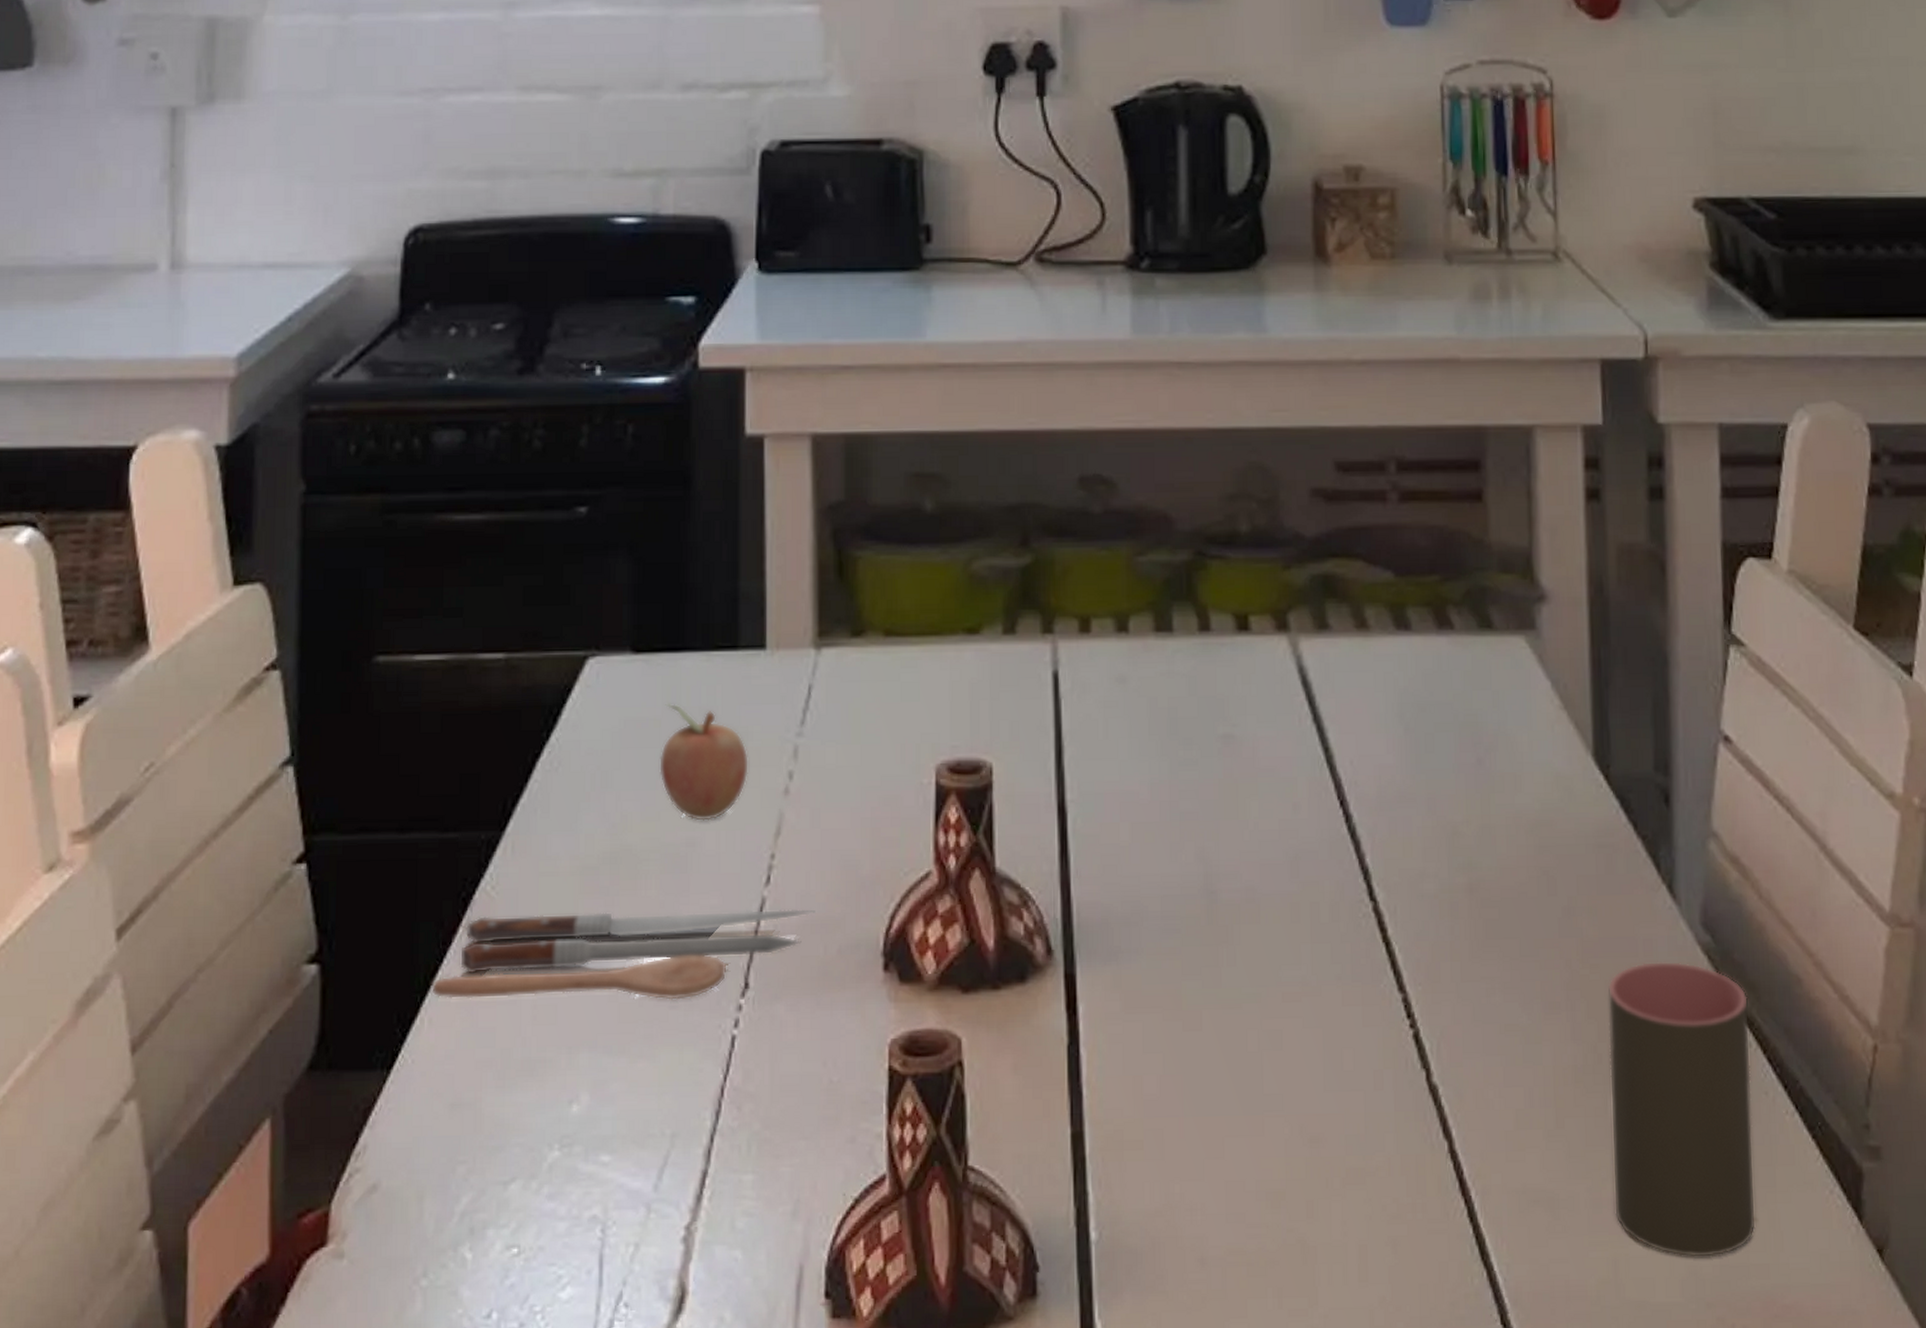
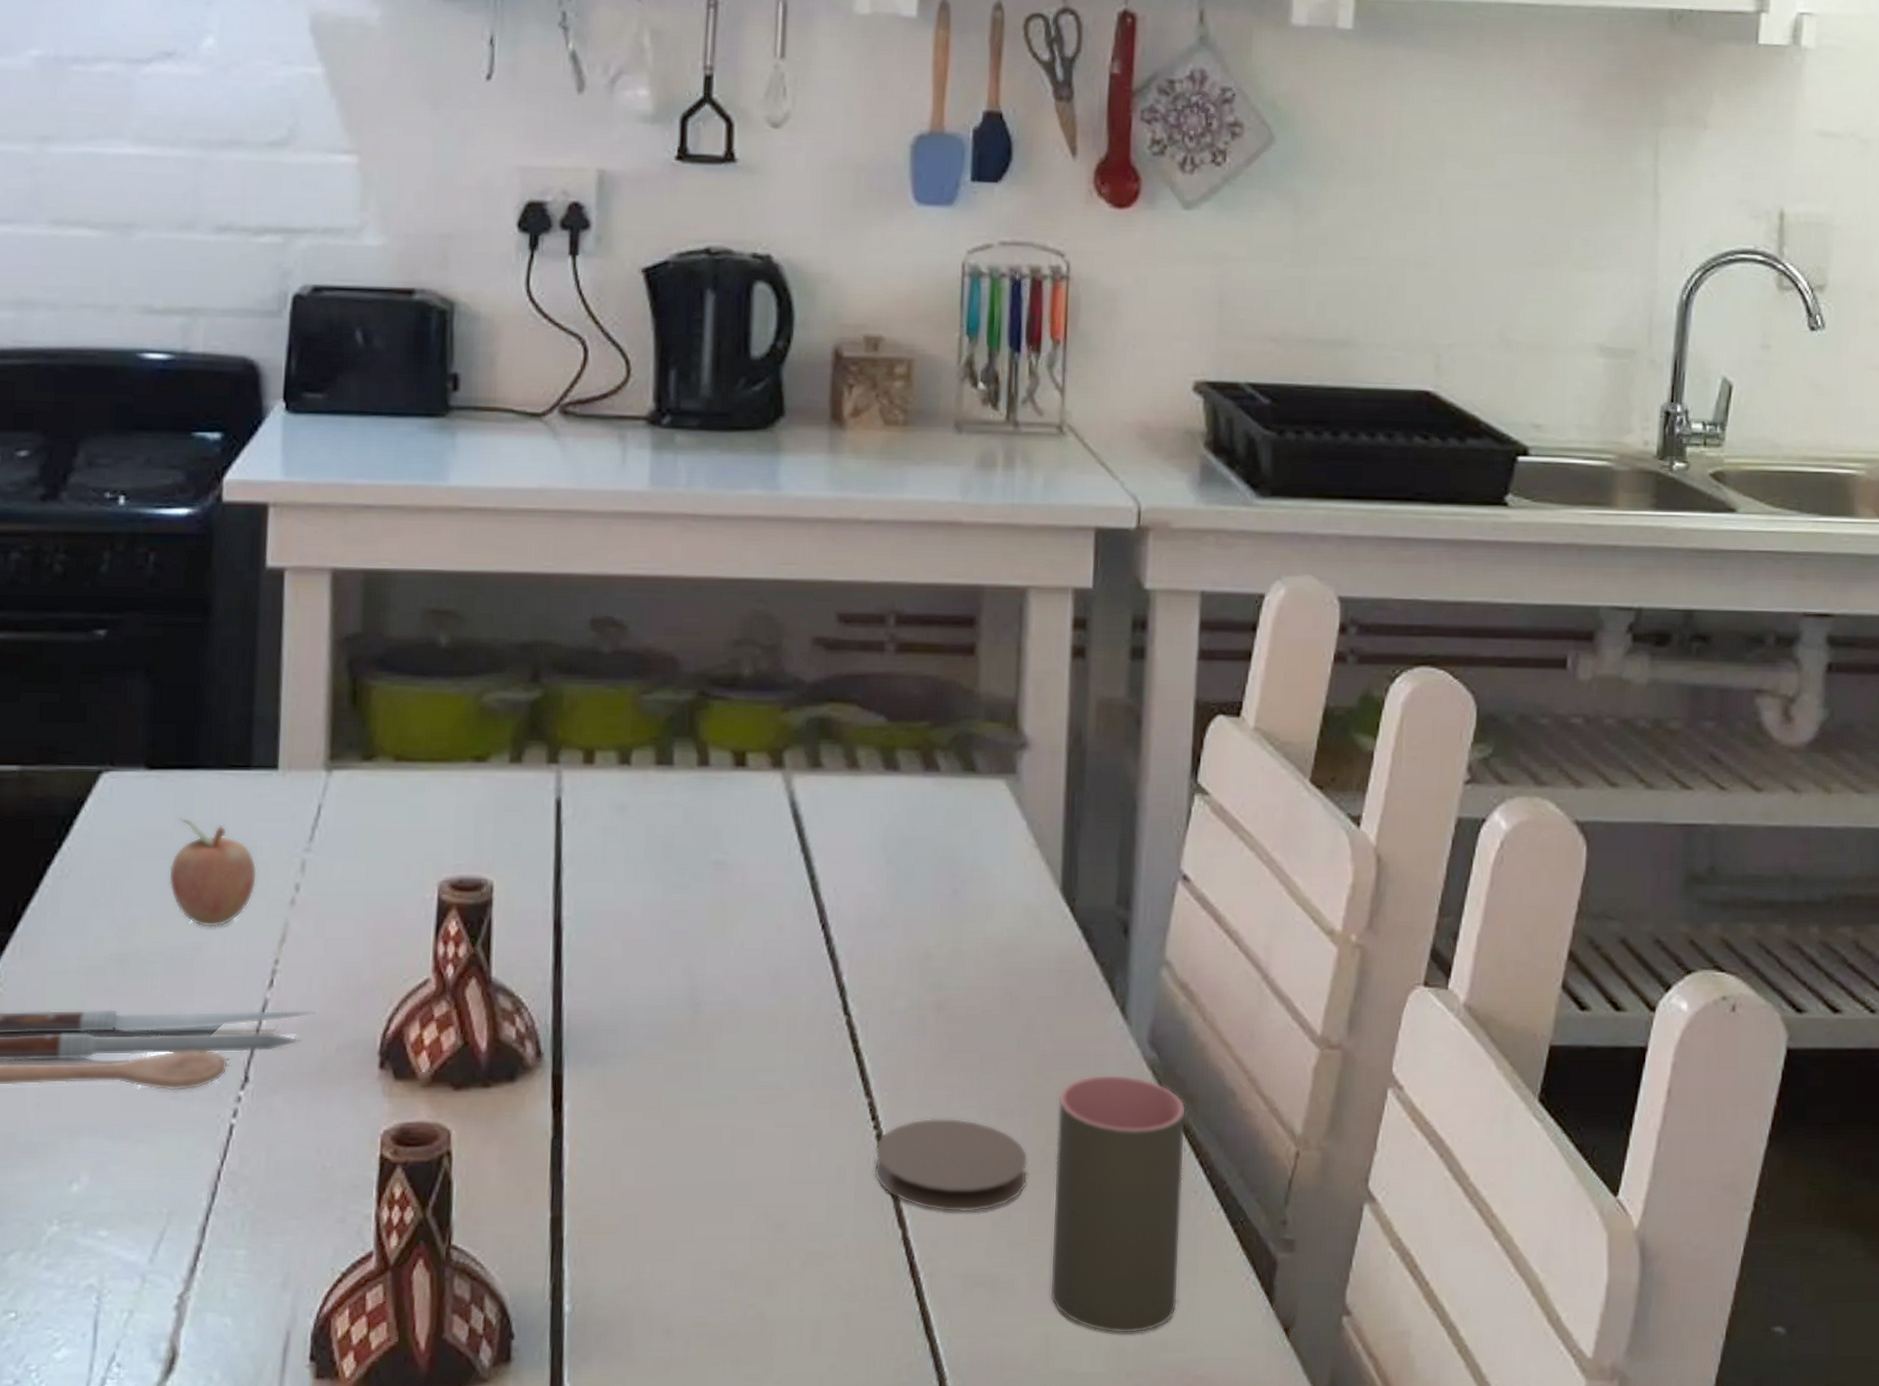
coaster: none [1413,1013,1581,1121] -> present [874,1118,1029,1213]

